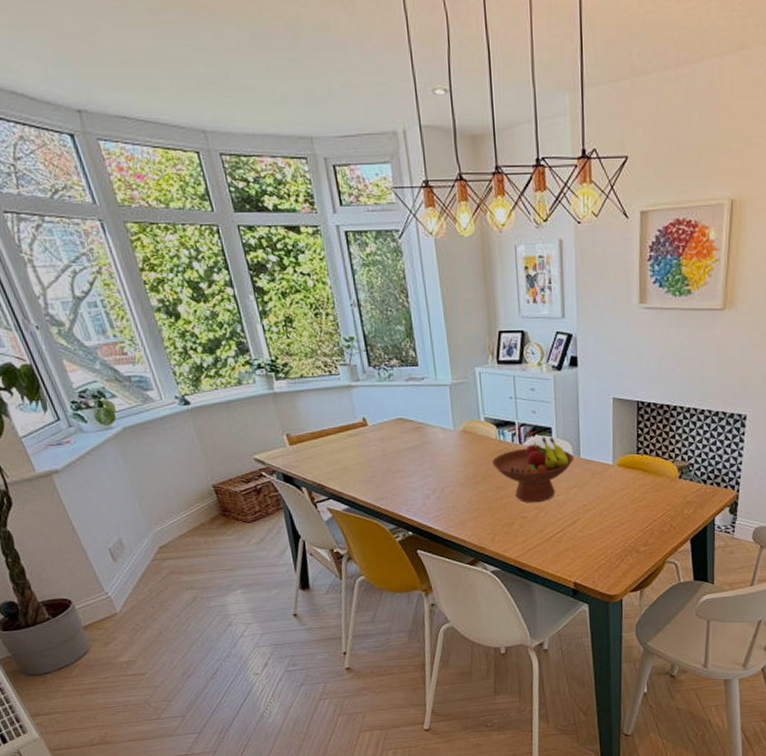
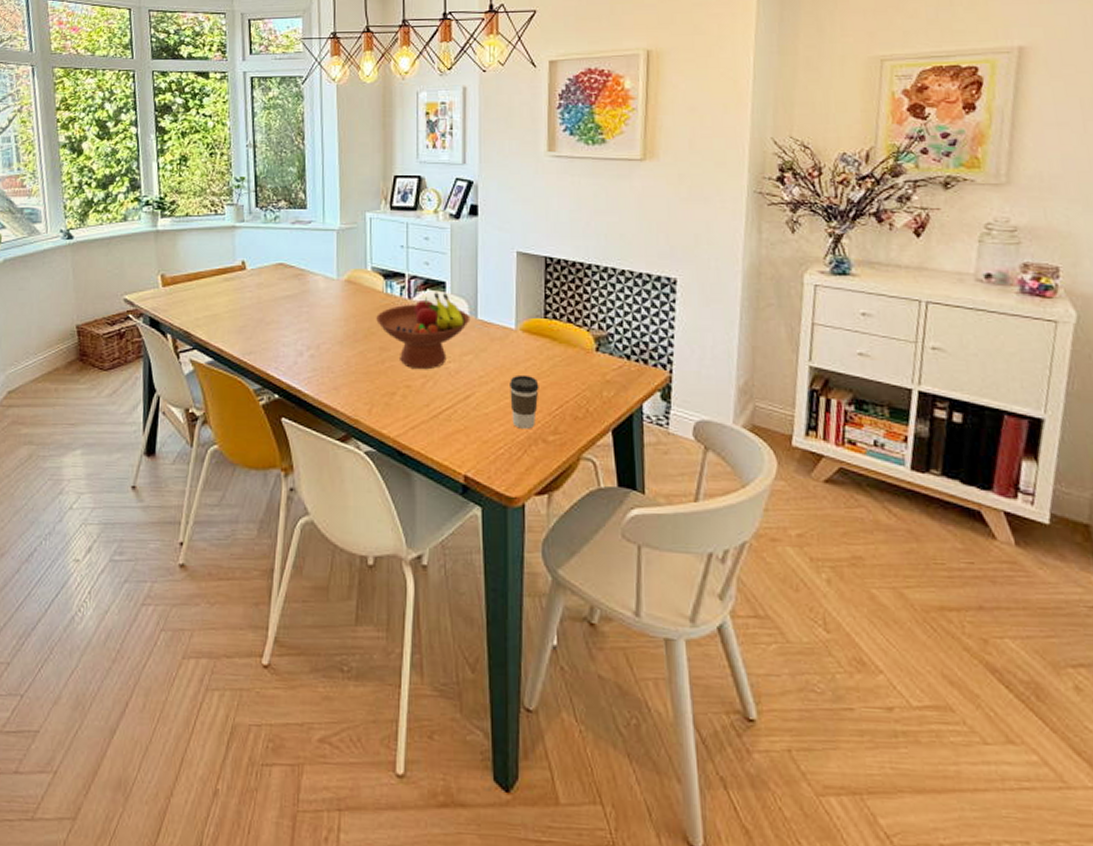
coffee cup: none [609,501,633,544] -> present [510,374,539,429]

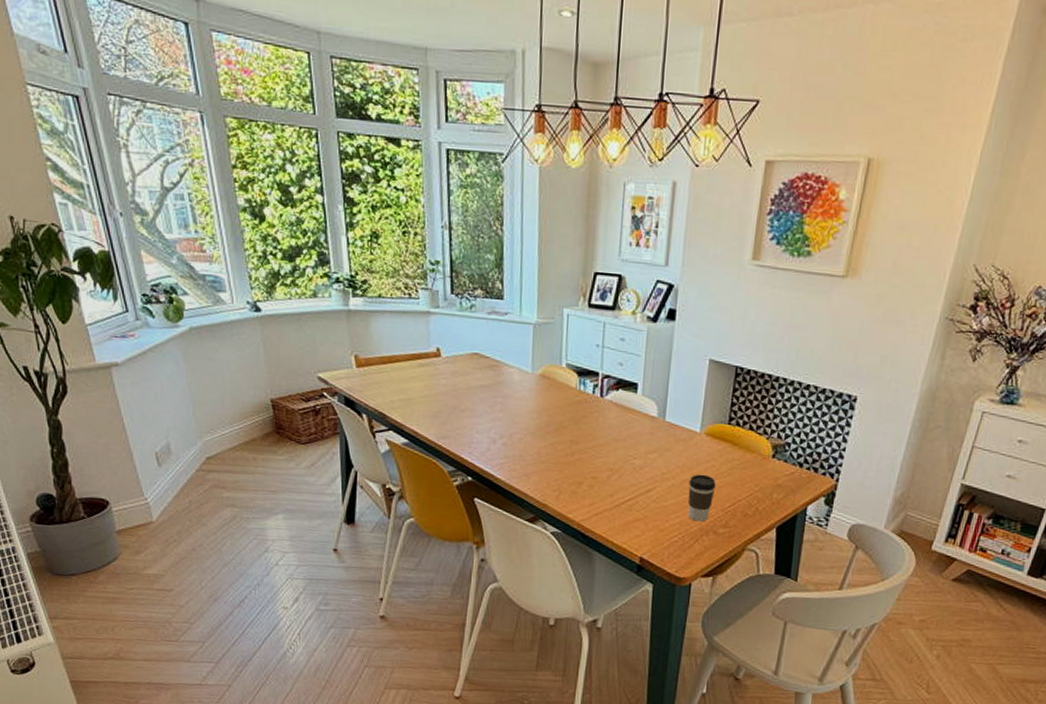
fruit bowl: present [376,292,471,370] -> none [568,392,659,464]

